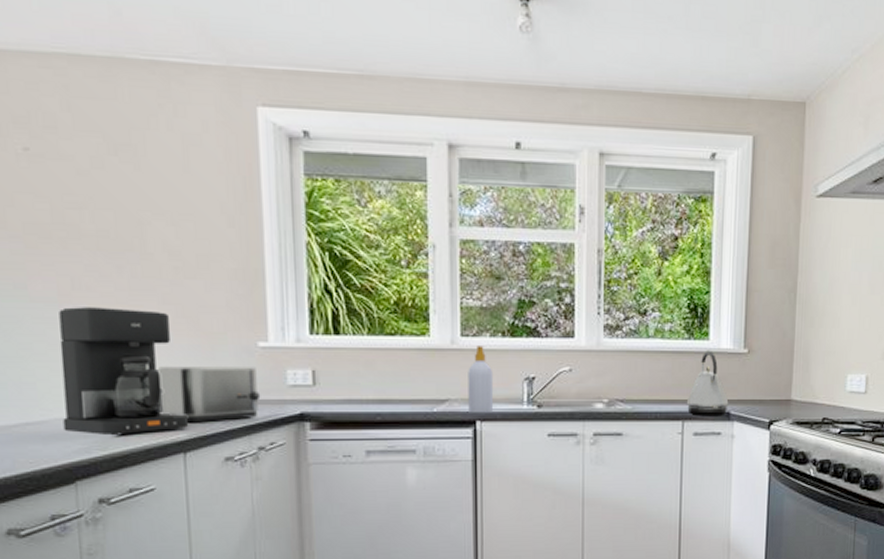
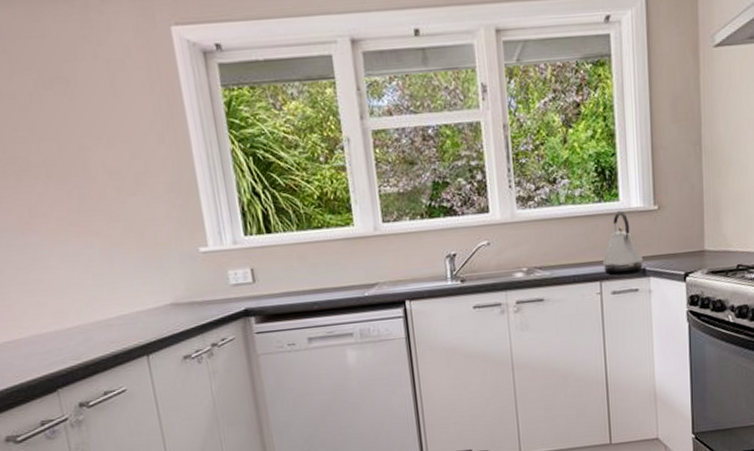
coffee maker: present [59,307,189,436] -> none [21,229,148,347]
toaster: present [156,366,261,423] -> none [113,271,208,328]
soap bottle: present [468,346,494,413] -> none [392,229,421,294]

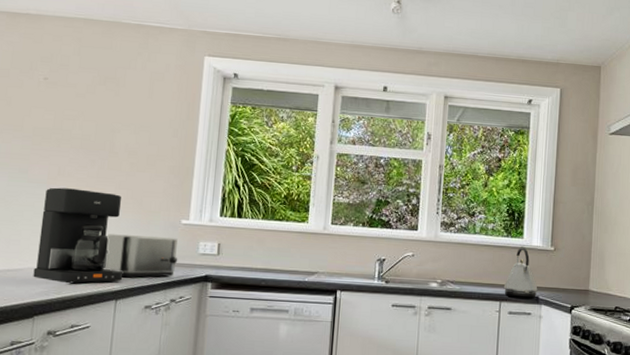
coffee maker: none [21,229,148,347] -> present [33,187,123,284]
toaster: none [113,271,208,328] -> present [103,234,178,278]

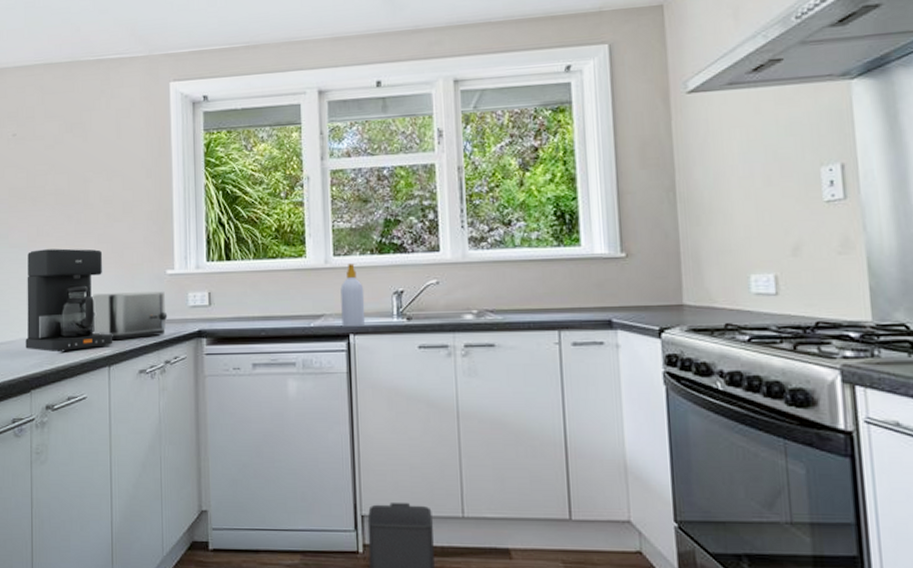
soap bottle: none [332,232,354,285] -> present [340,264,366,327]
kettle: present [503,246,538,300] -> none [561,256,610,326]

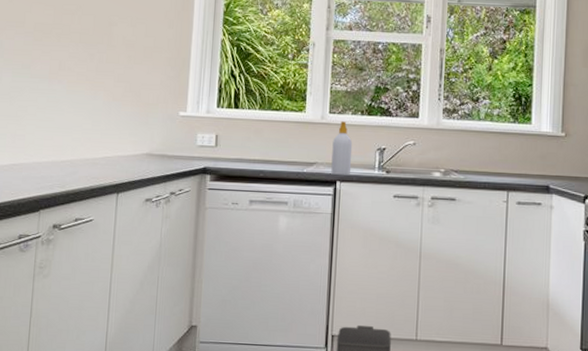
coffee maker: present [25,248,113,353] -> none [38,82,124,178]
toaster: present [92,291,168,341] -> none [104,127,177,171]

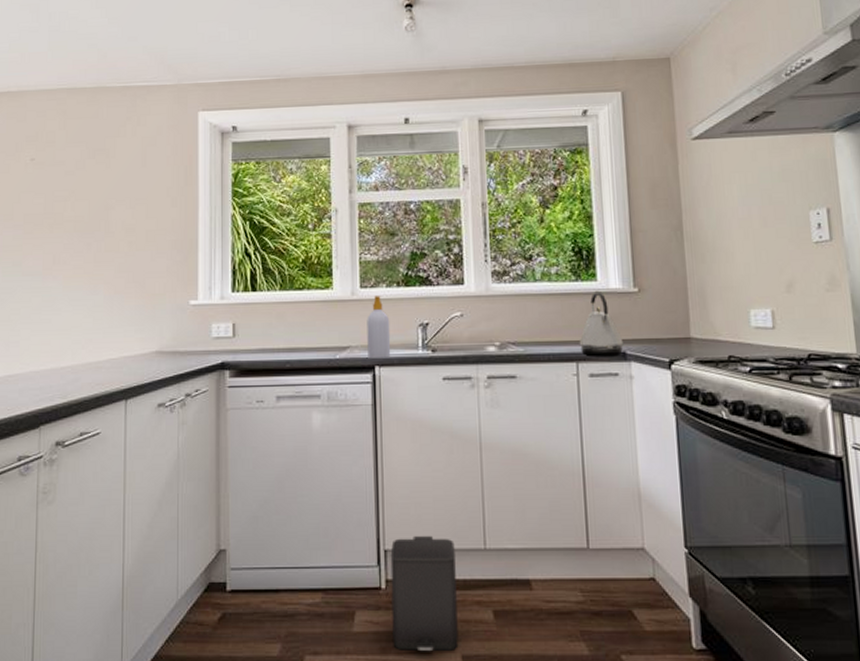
kettle: none [511,132,548,189] -> present [579,290,624,357]

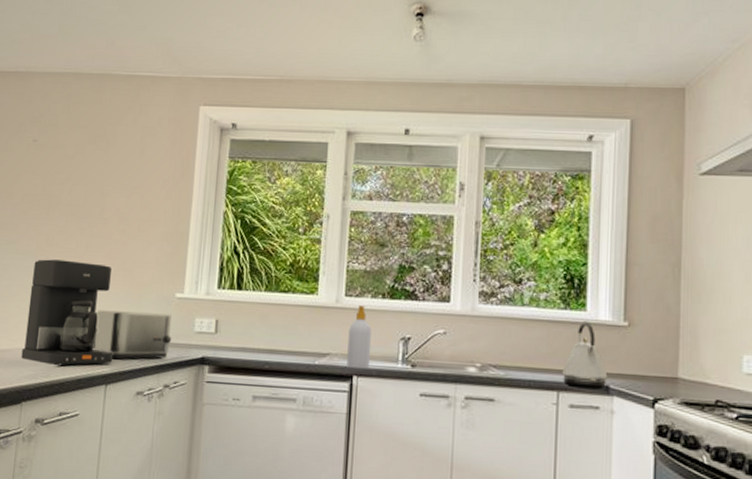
coffee maker: none [36,277,131,386] -> present [21,259,114,366]
toaster: none [109,322,190,373] -> present [92,310,172,360]

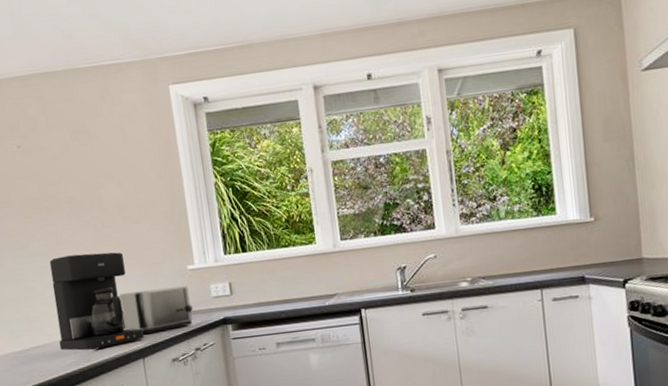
soap bottle: present [346,305,372,369] -> none [349,246,375,303]
kettle: present [561,320,608,390] -> none [542,223,583,284]

